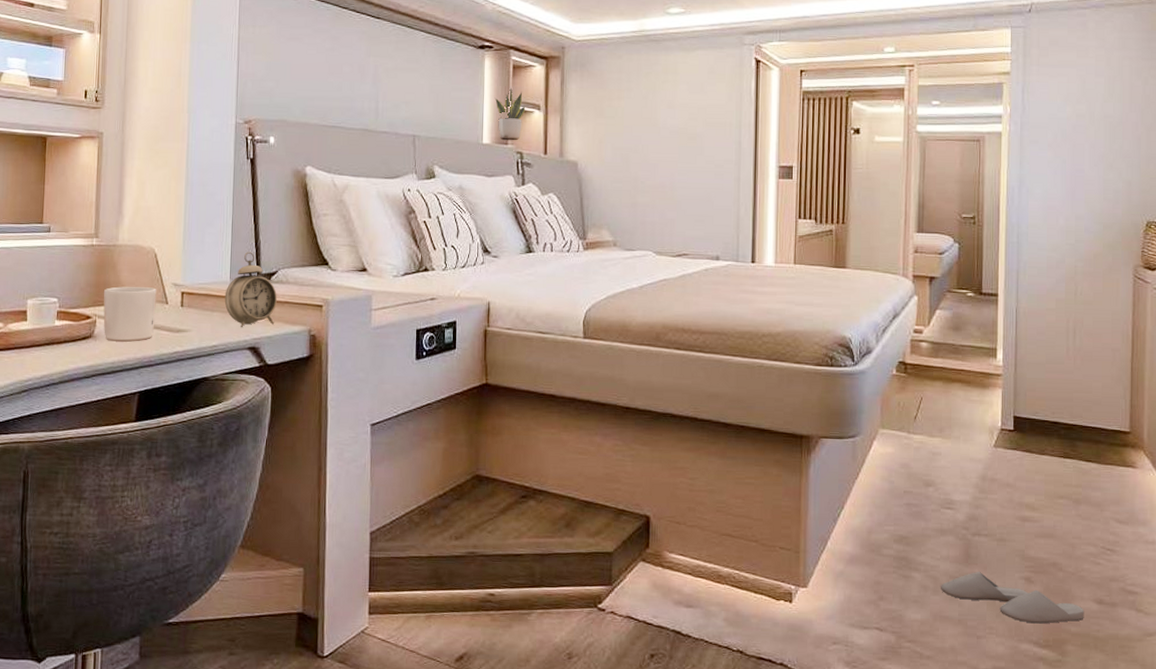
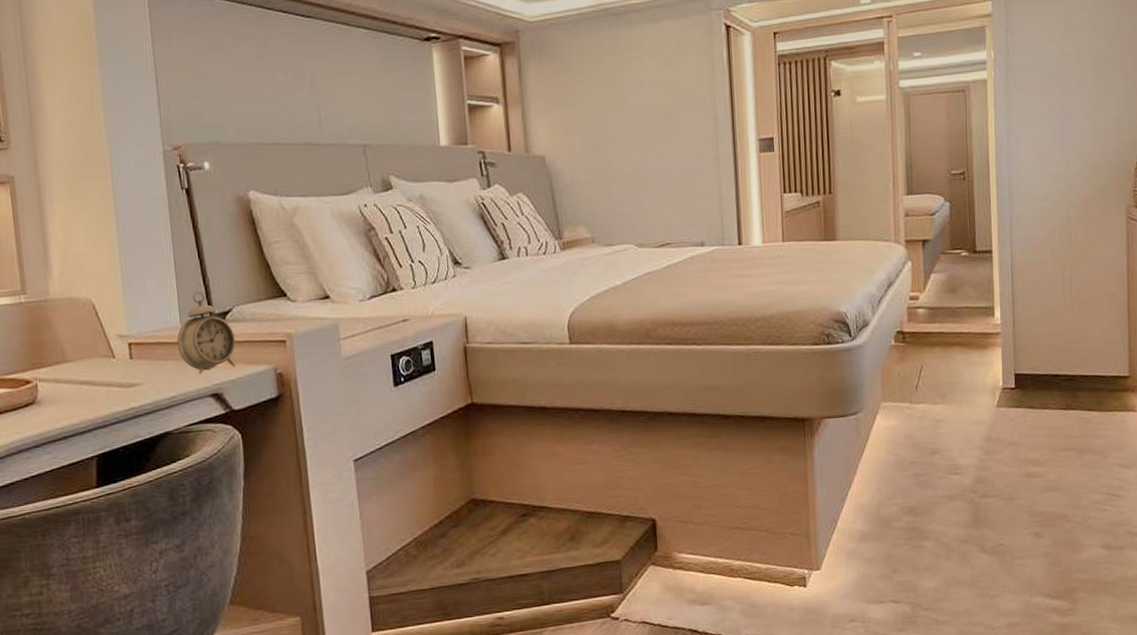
mug: present [103,286,157,342] -> none [40,341,104,405]
potted plant: present [494,87,526,141] -> none [447,81,483,141]
slippers: present [940,571,1084,624] -> none [951,532,1093,577]

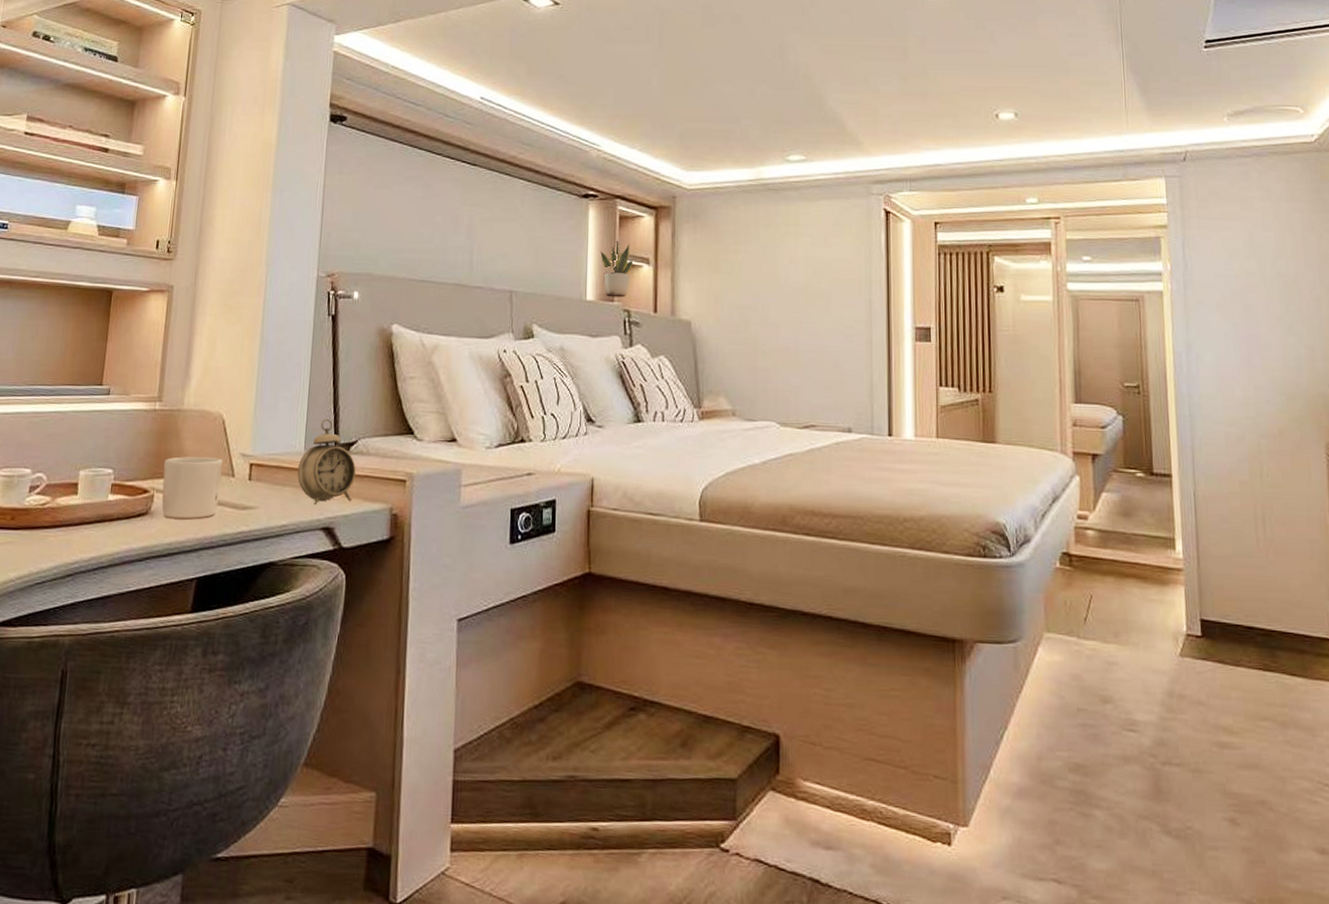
mug: none [40,341,104,405] -> present [161,456,223,520]
potted plant: none [447,81,483,141] -> present [599,239,634,298]

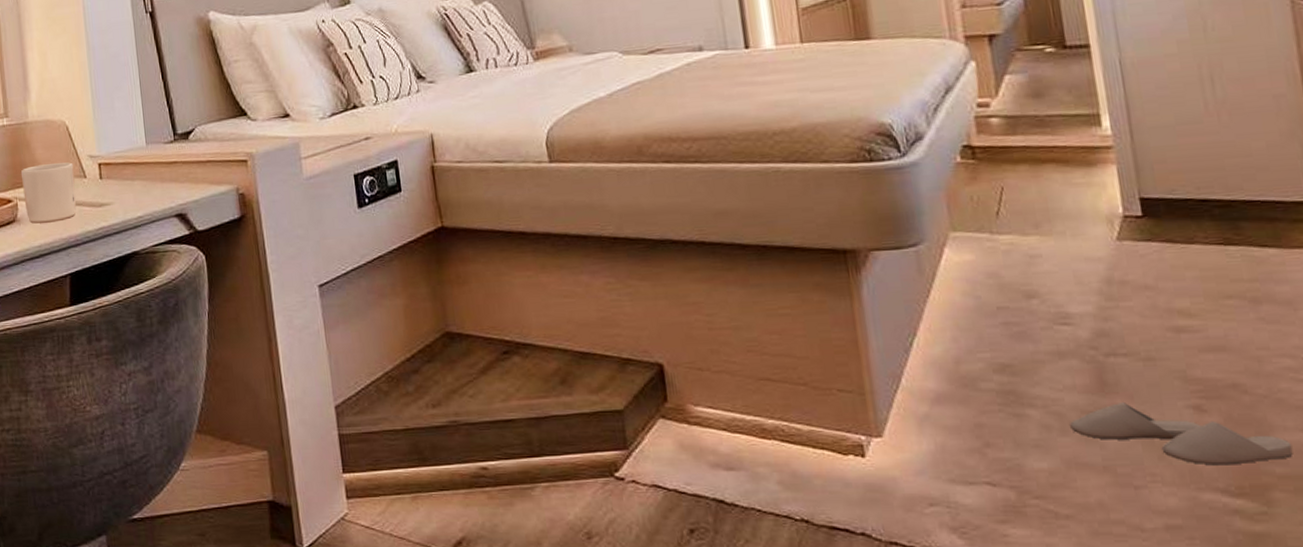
alarm clock: present [297,418,356,505] -> none [143,111,199,195]
slippers: none [1127,809,1305,878] -> present [1068,401,1293,466]

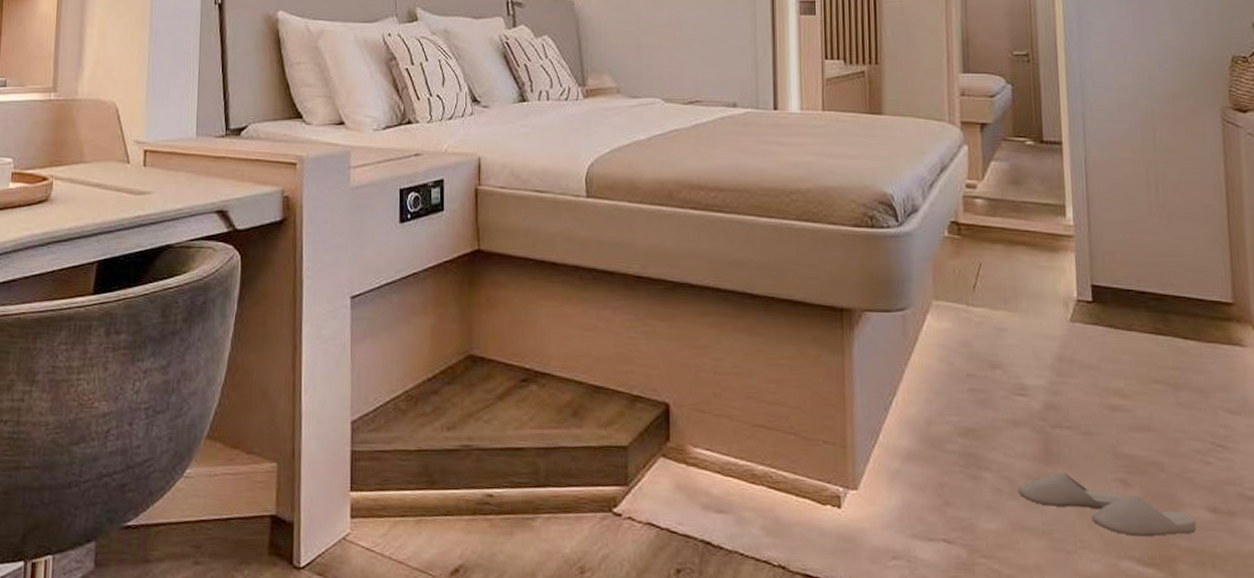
mug: present [20,162,76,224] -> none [60,144,118,206]

